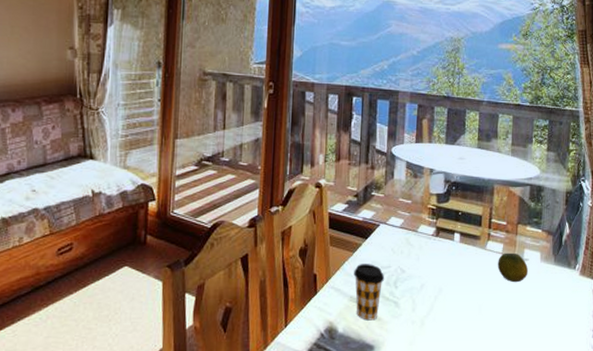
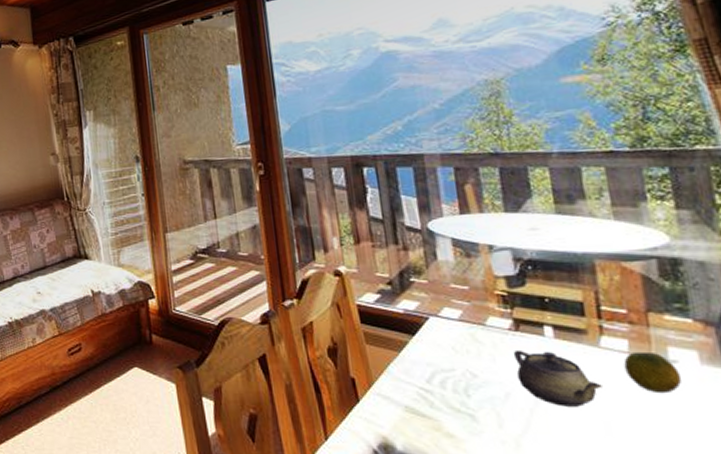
coffee cup: present [354,264,385,321] -> none [404,366,450,437]
teapot: none [431,251,482,294] -> present [513,349,602,407]

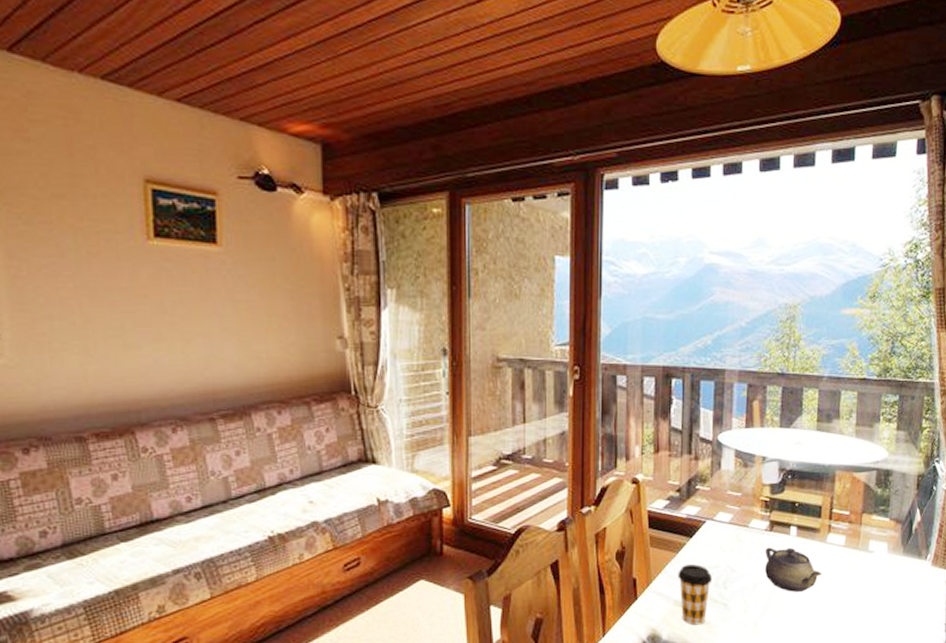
coffee cup: none [404,366,450,437] -> present [678,564,713,625]
fruit: present [623,351,682,394] -> none [839,544,874,577]

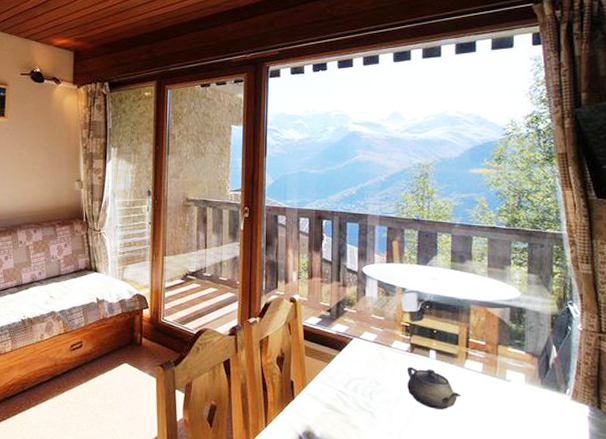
coffee cup: present [678,564,713,625] -> none [329,374,360,428]

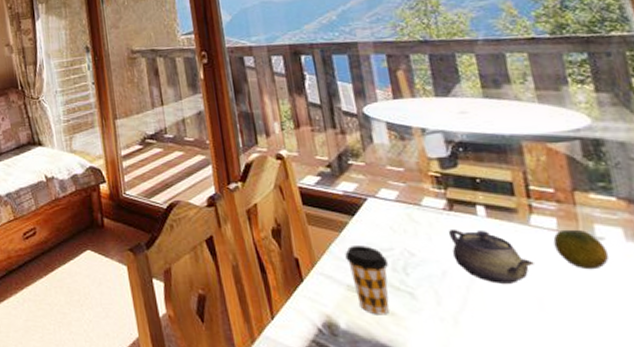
coffee cup: none [329,374,360,428] -> present [345,246,389,315]
fruit: none [477,372,512,403] -> present [553,229,609,270]

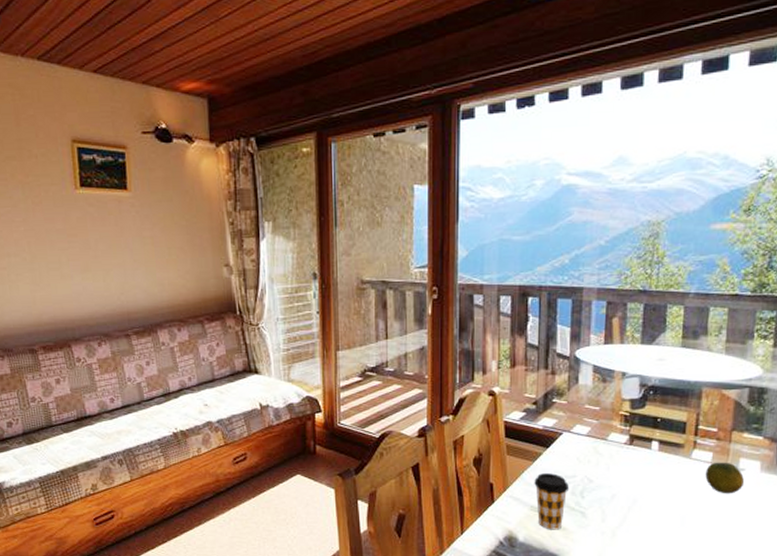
teapot: present [448,228,534,284] -> none [624,460,686,505]

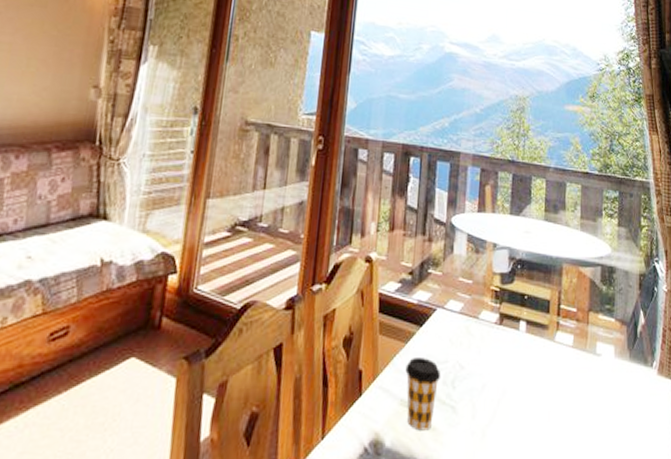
fruit: present [705,462,745,494] -> none [568,346,602,383]

